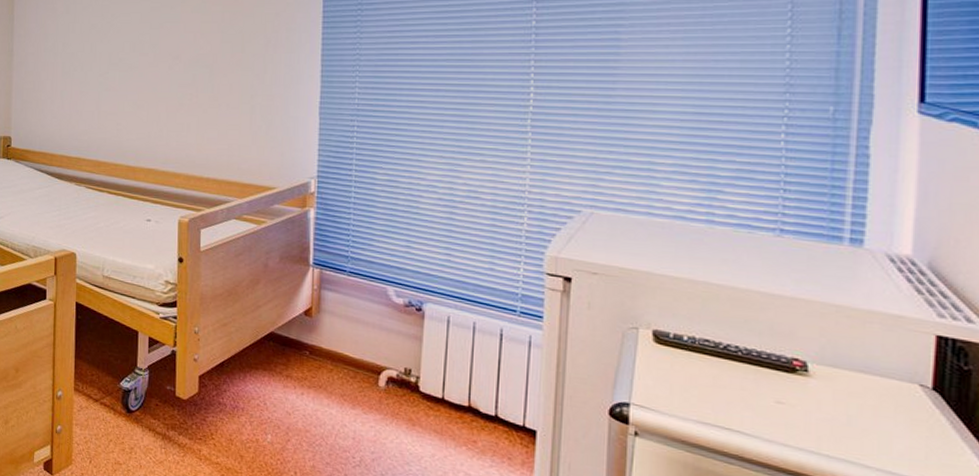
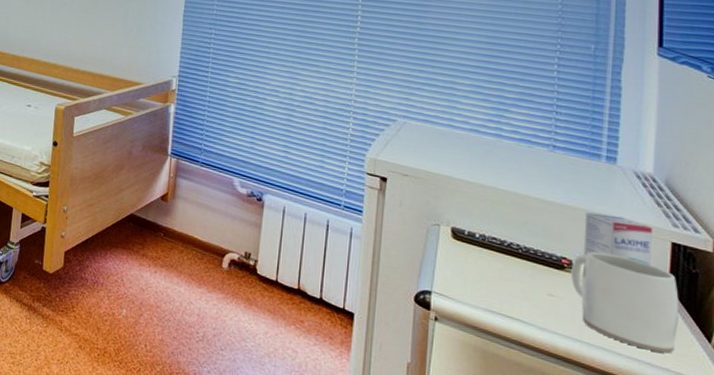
mug: none [804,350,946,464] -> present [570,251,679,353]
medicine box: none [819,305,912,373] -> present [582,212,653,271]

